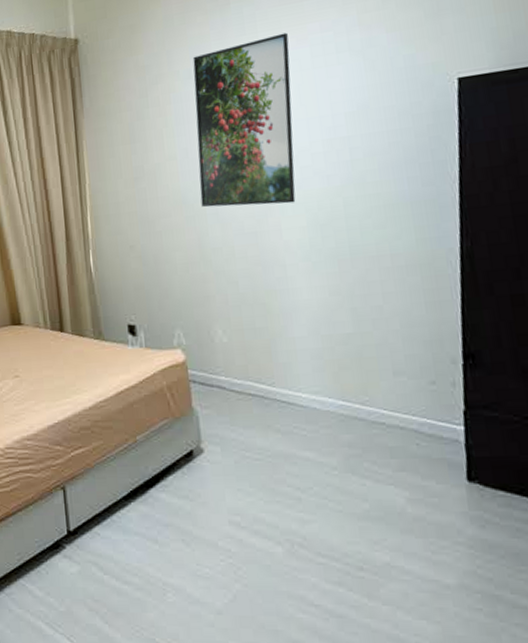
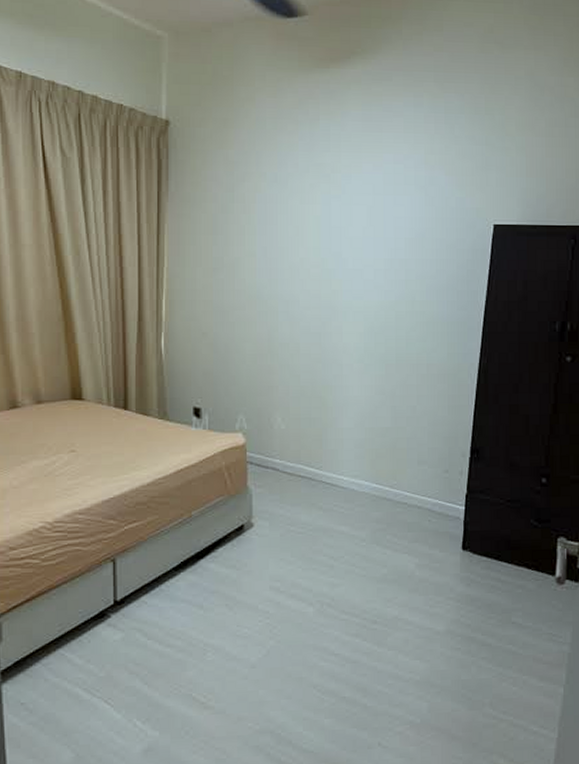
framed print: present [192,32,296,208] -> none [274,157,366,311]

